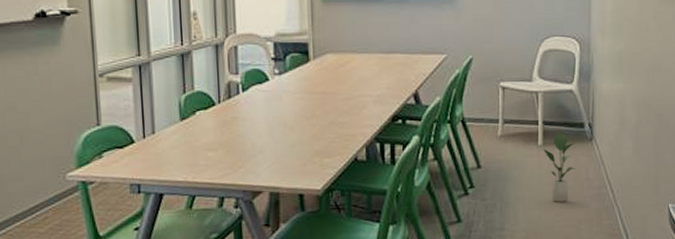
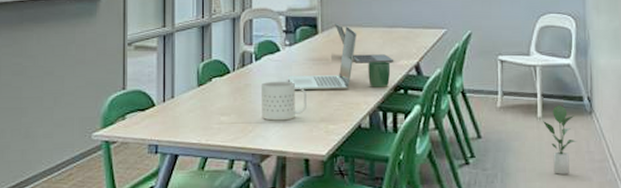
mug: none [250,112,299,156] -> present [262,81,307,121]
laptop: none [279,53,352,123] -> present [288,27,357,91]
laptop: none [327,49,390,93] -> present [335,23,393,63]
mug: none [364,89,388,118] -> present [368,61,391,87]

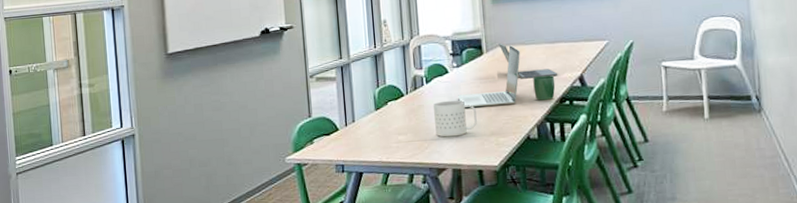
potted plant: present [543,104,577,174] -> none [710,105,747,172]

